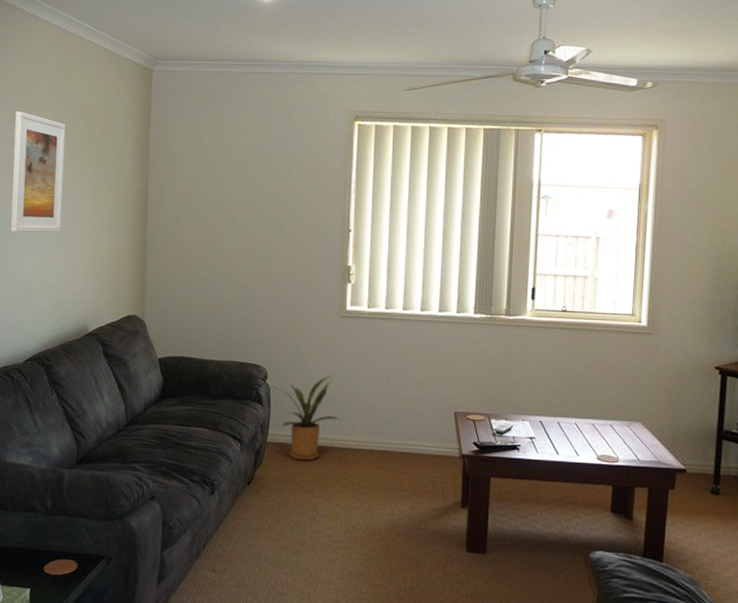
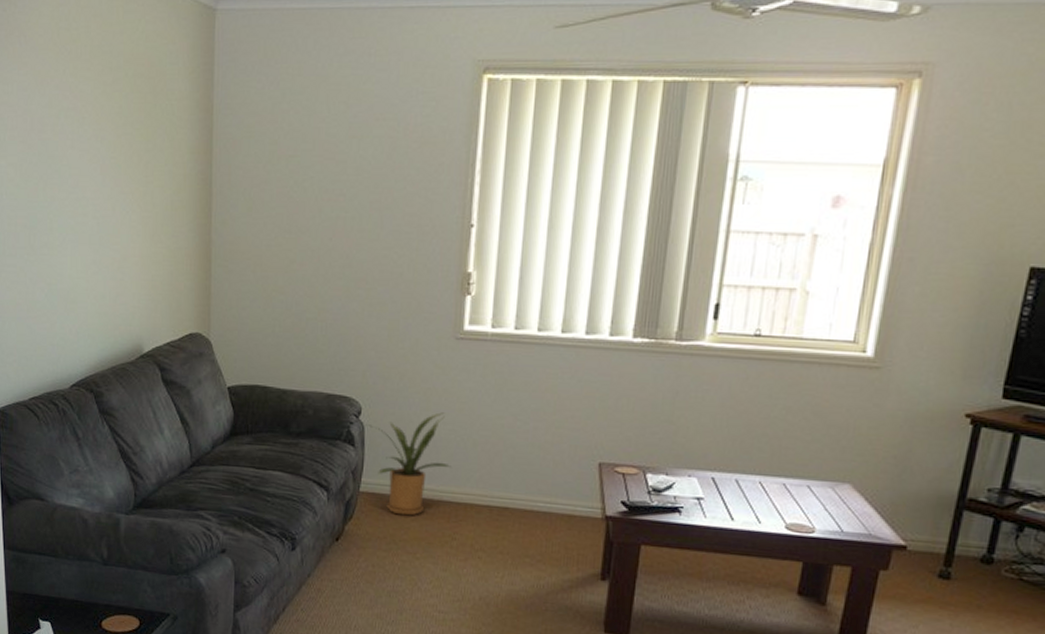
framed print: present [10,111,66,233] -> none [45,70,108,229]

